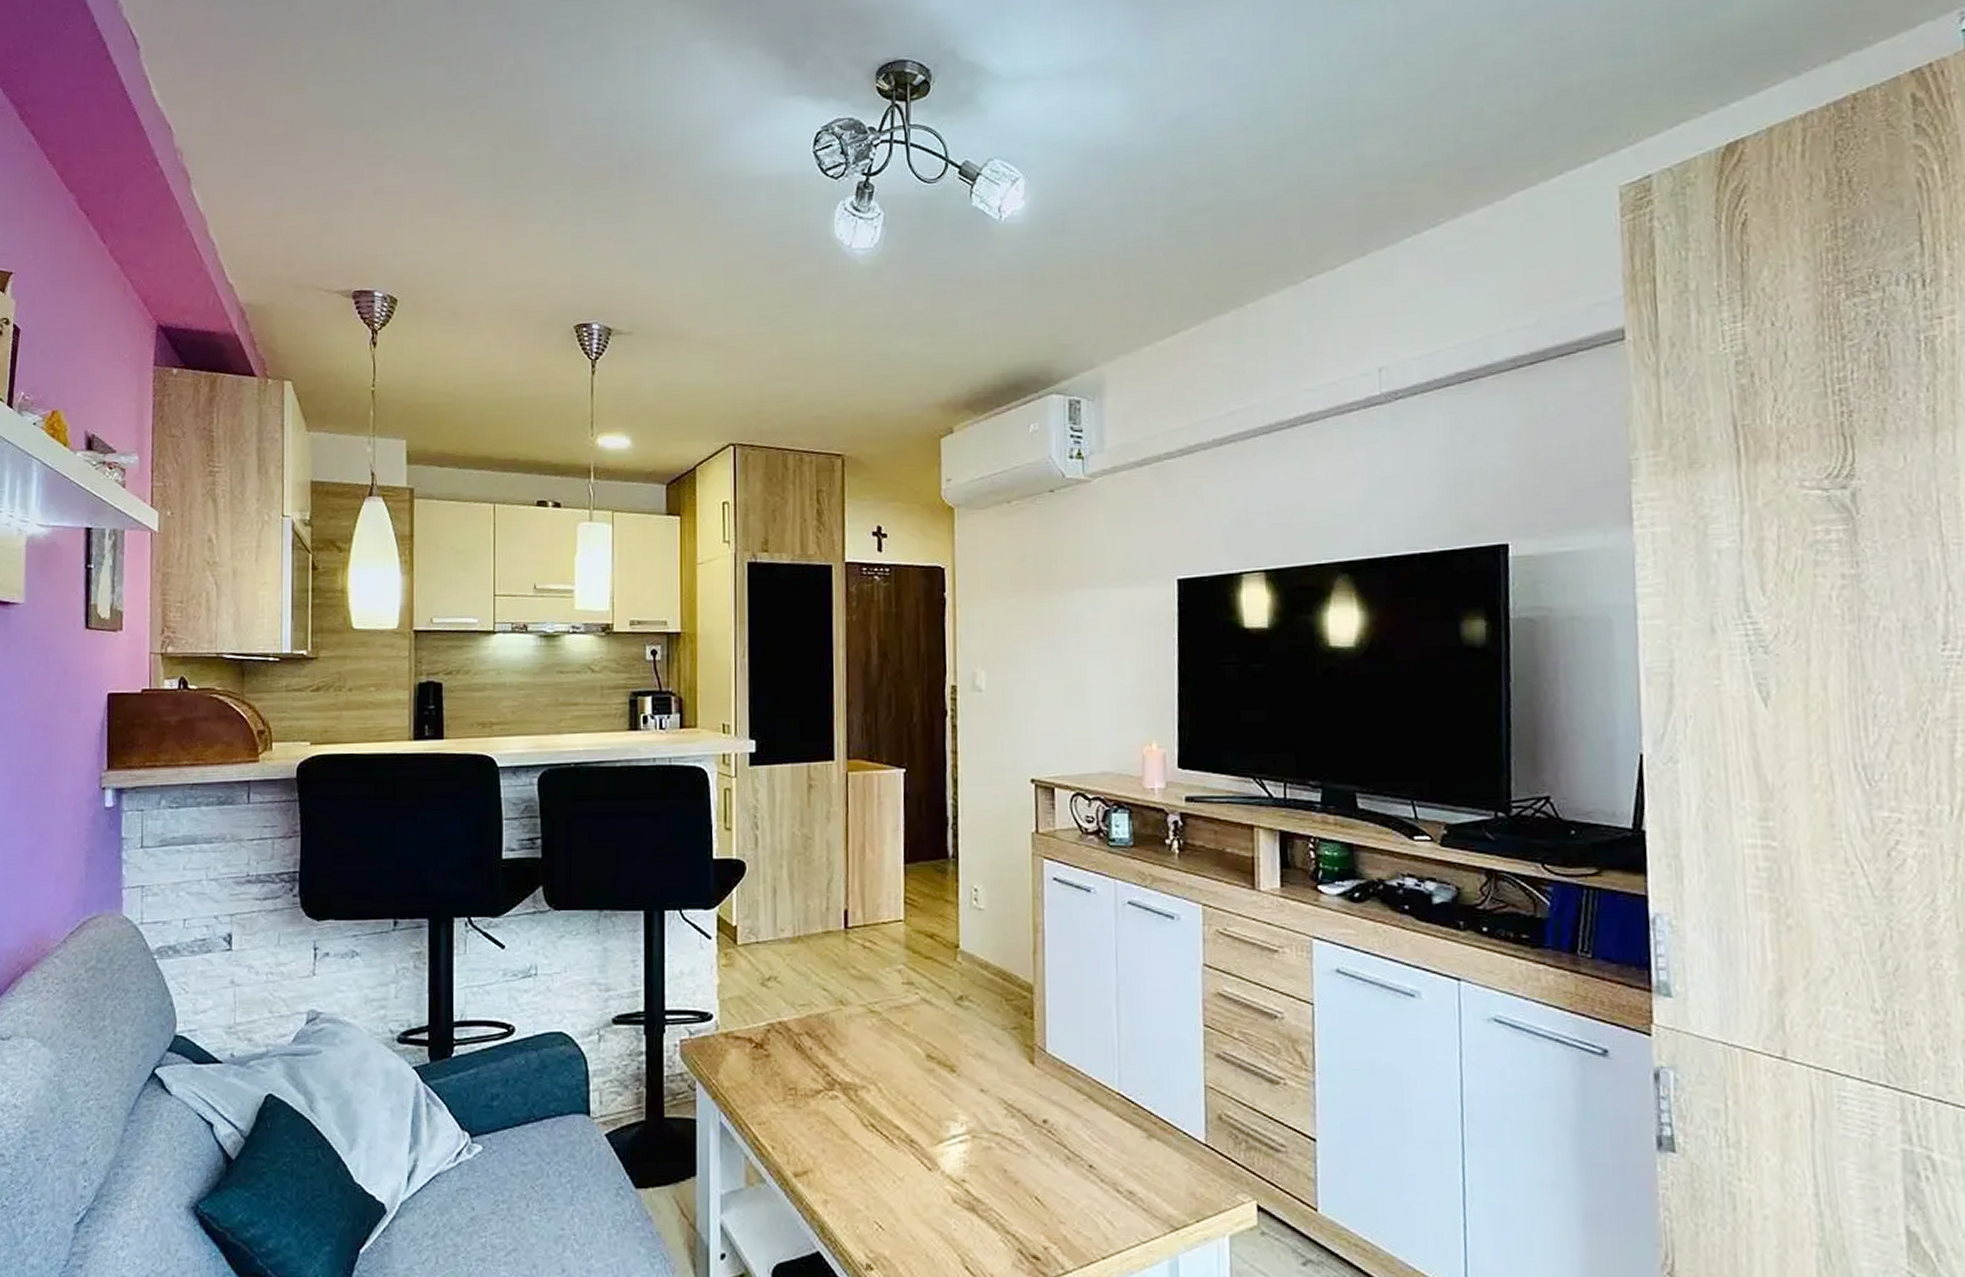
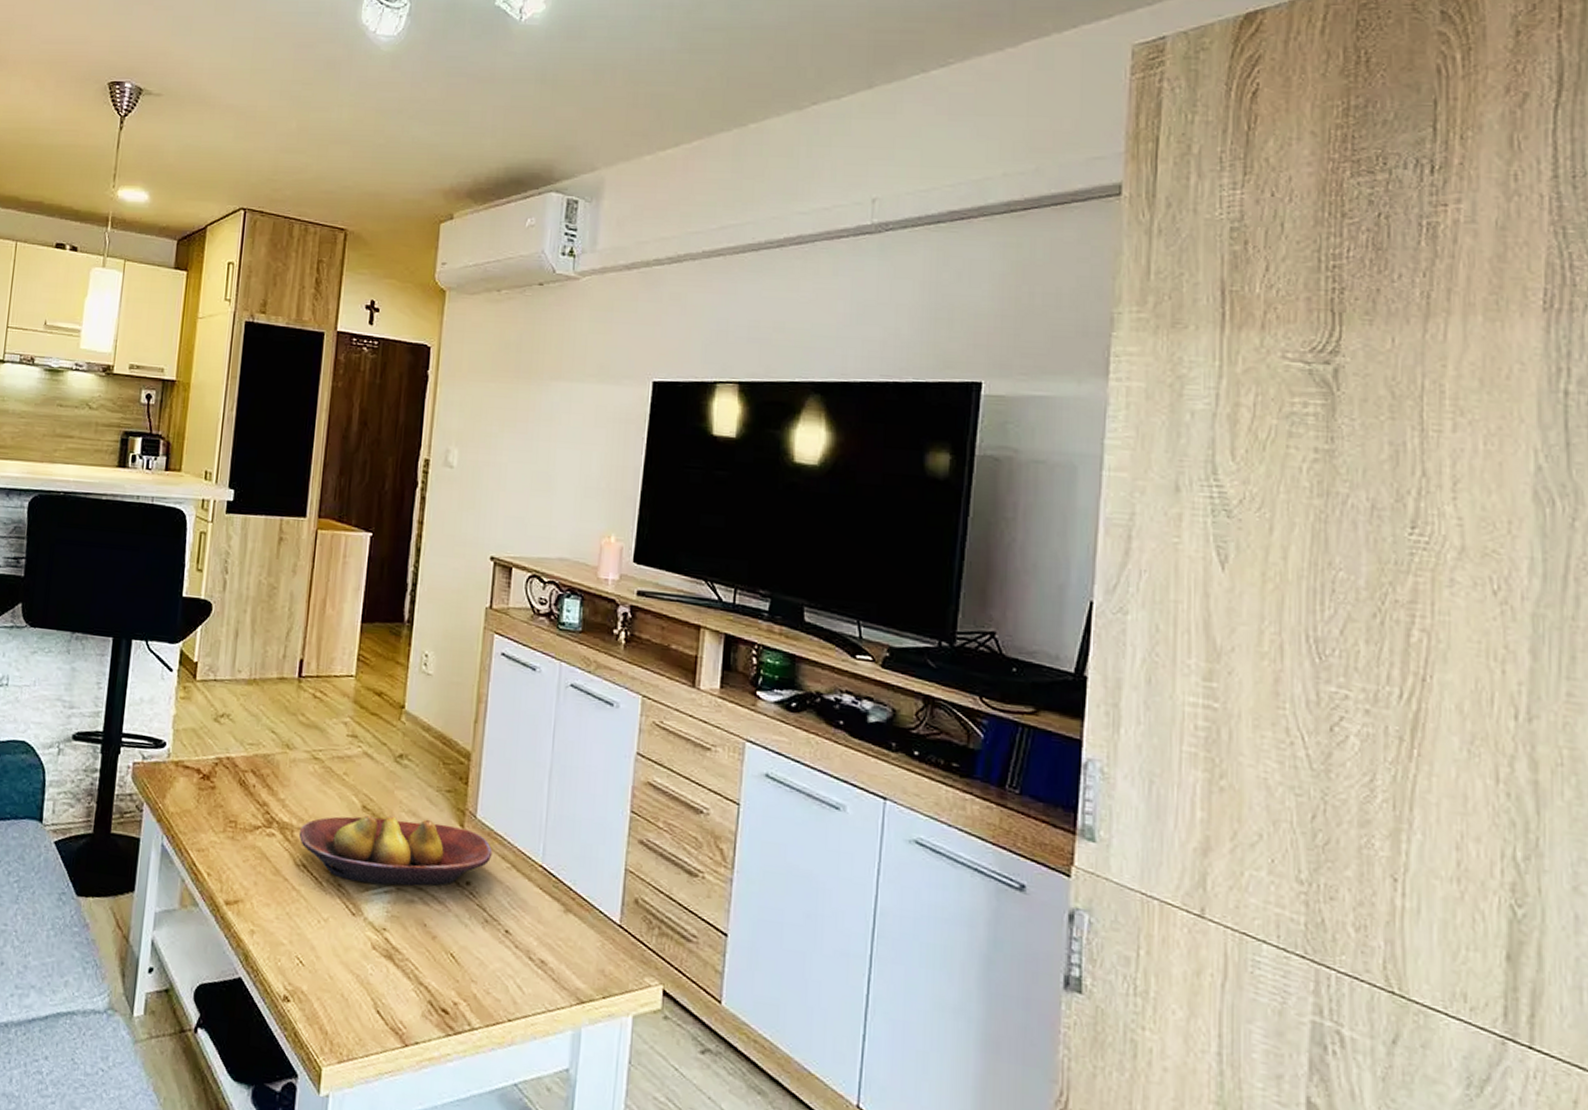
fruit bowl: none [863,1060,1067,1136] -> present [298,814,493,886]

